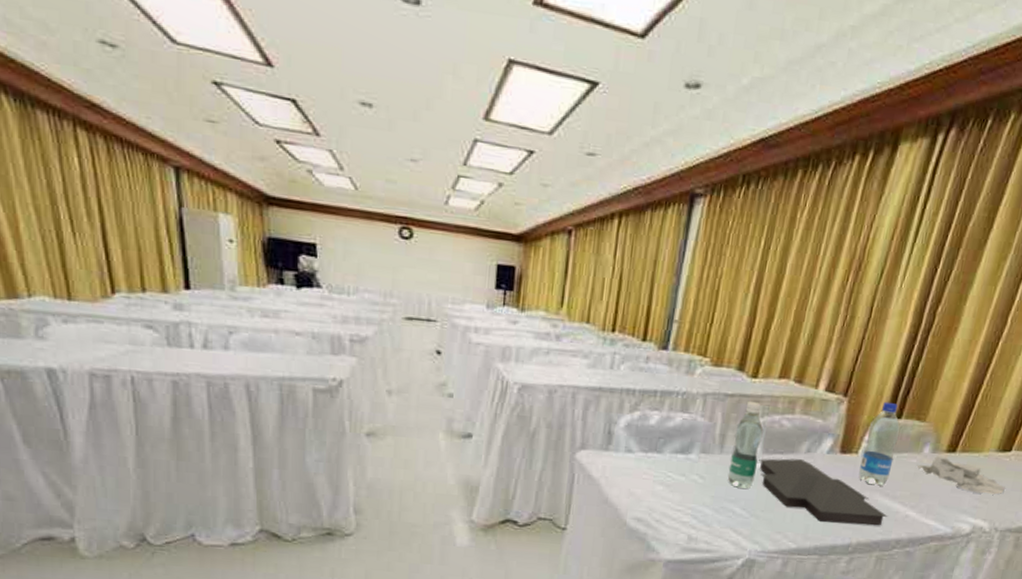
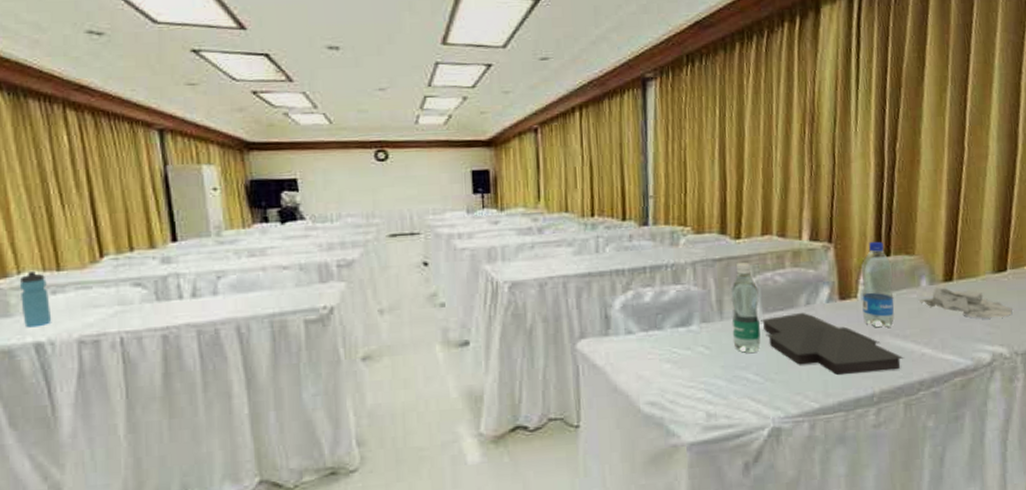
water bottle: none [30,295,64,353] -> present [19,270,52,328]

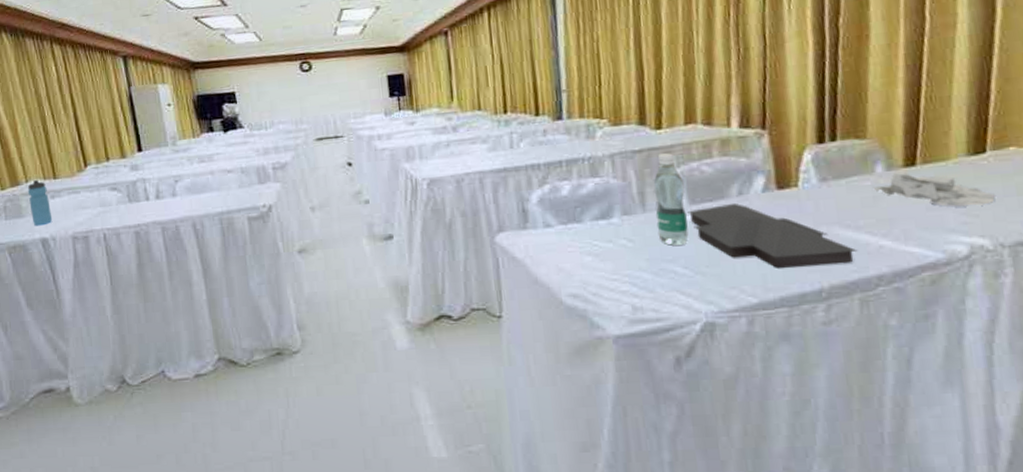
bottle: present [861,241,895,328] -> none [801,125,844,219]

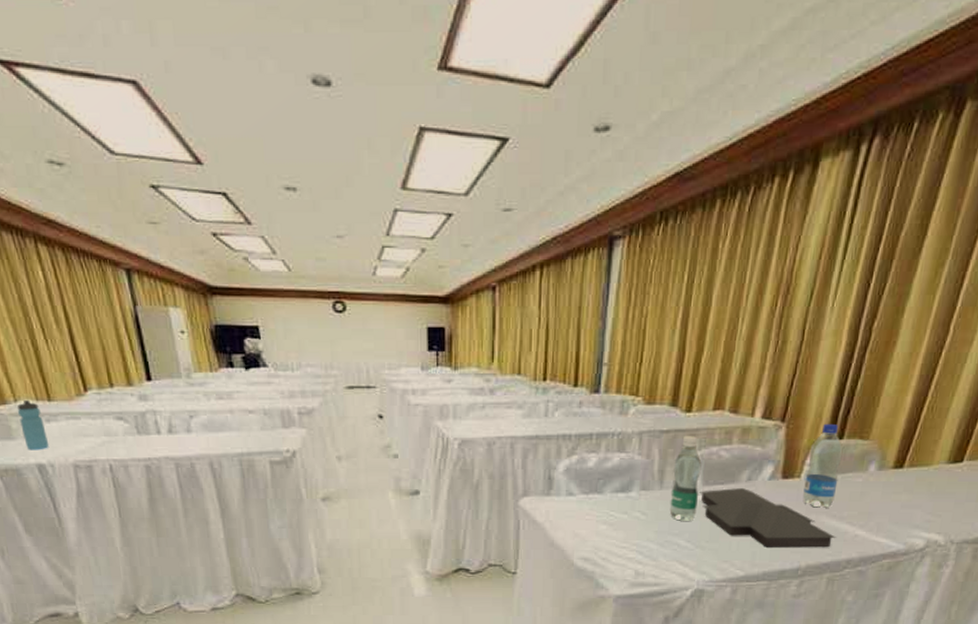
bottle: none [801,125,844,219] -> present [802,423,843,508]
tissue: present [873,172,995,208] -> none [863,472,959,507]

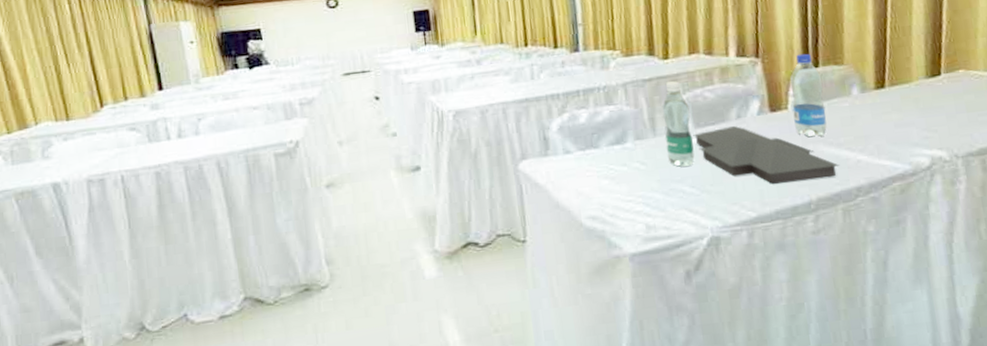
water bottle: present [17,399,49,450] -> none [37,121,65,171]

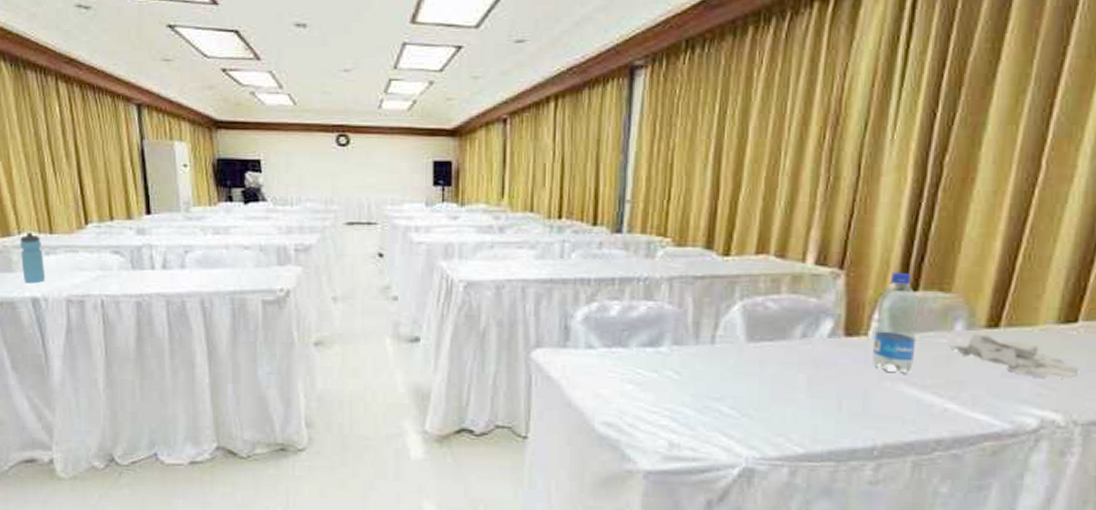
water bottle: none [37,121,65,171] -> present [19,231,46,284]
bottle: present [662,81,695,167] -> none [708,283,745,383]
papers: present [693,125,839,184] -> none [743,345,920,423]
tissue: none [850,94,950,124] -> present [948,332,1078,378]

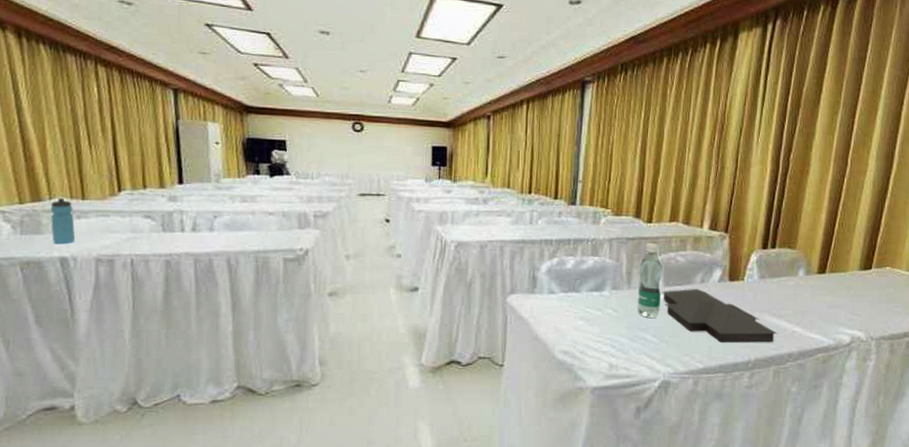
bottle: none [708,283,745,383] -> present [637,243,662,318]
papers: none [743,345,920,423] -> present [662,288,778,343]
bottle: present [873,272,920,374] -> none [747,235,776,307]
tissue: present [948,332,1078,378] -> none [795,277,872,308]

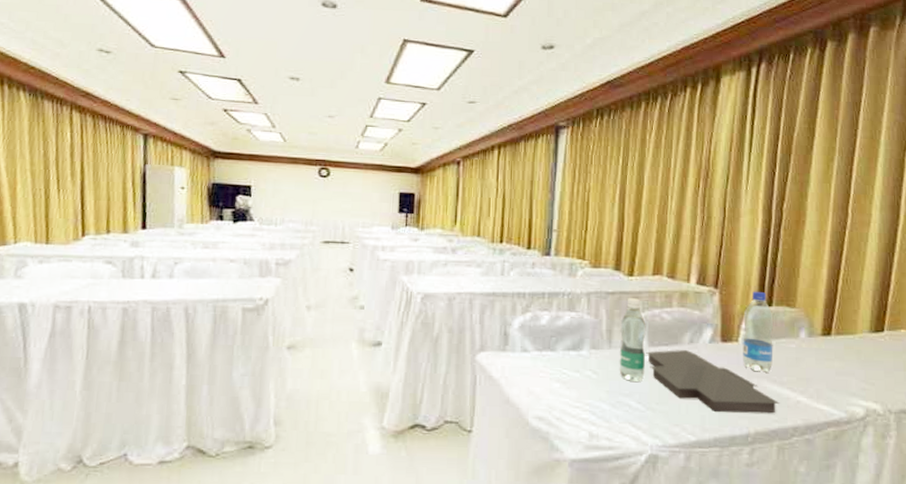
water bottle: present [50,197,76,245] -> none [13,241,37,290]
bottle: none [747,235,776,307] -> present [743,291,774,373]

